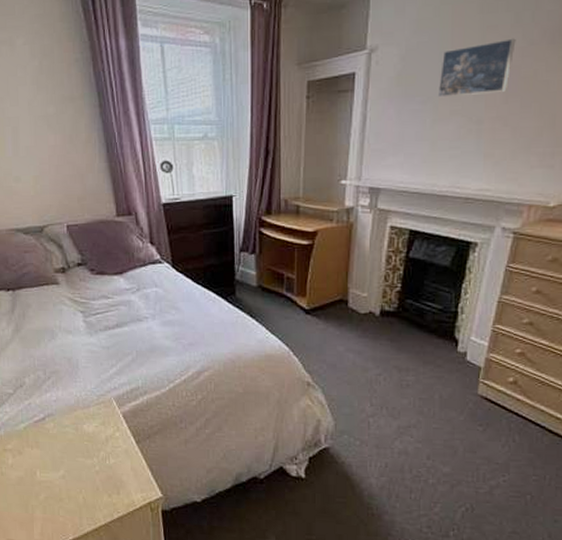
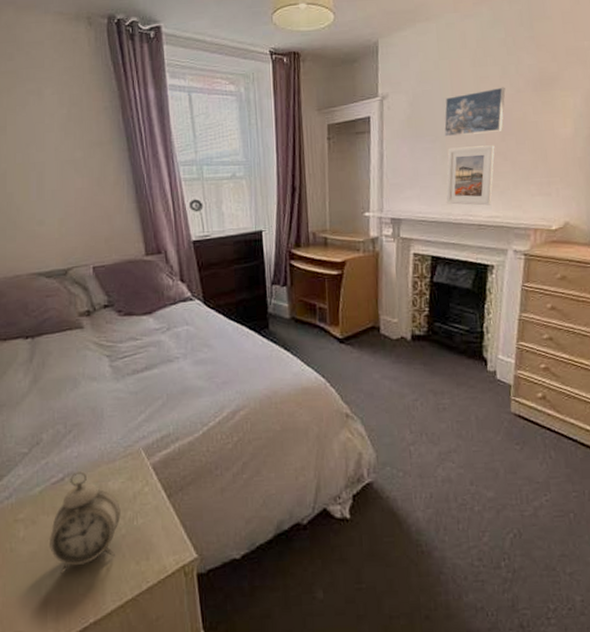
alarm clock: none [34,413,95,499] -> present [50,471,121,575]
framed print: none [431,108,495,177] -> present [446,145,495,206]

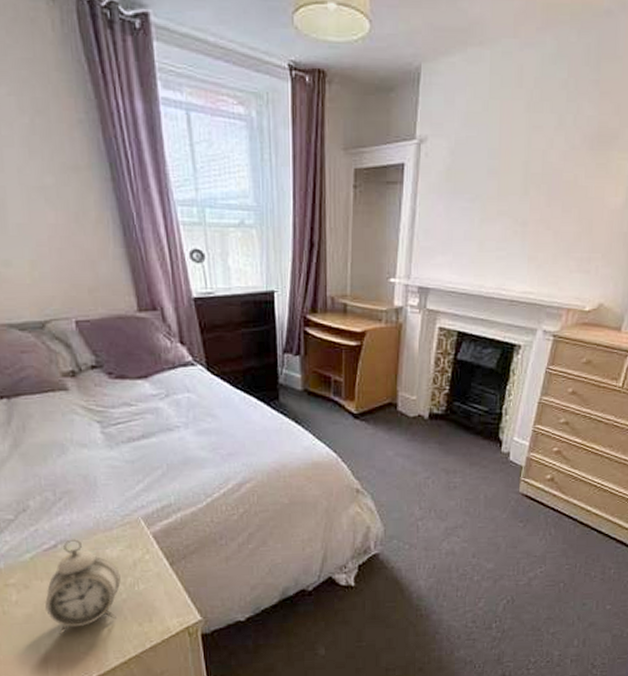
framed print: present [444,87,506,137] -> none [485,141,559,197]
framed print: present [446,145,495,206] -> none [479,210,539,280]

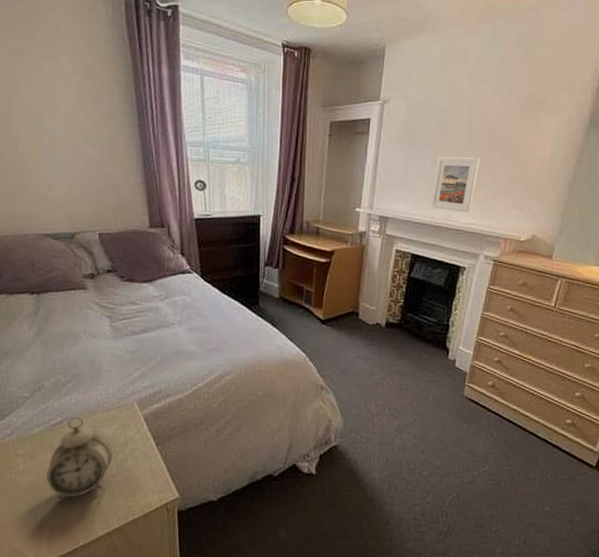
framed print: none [479,210,539,280] -> present [430,156,480,213]

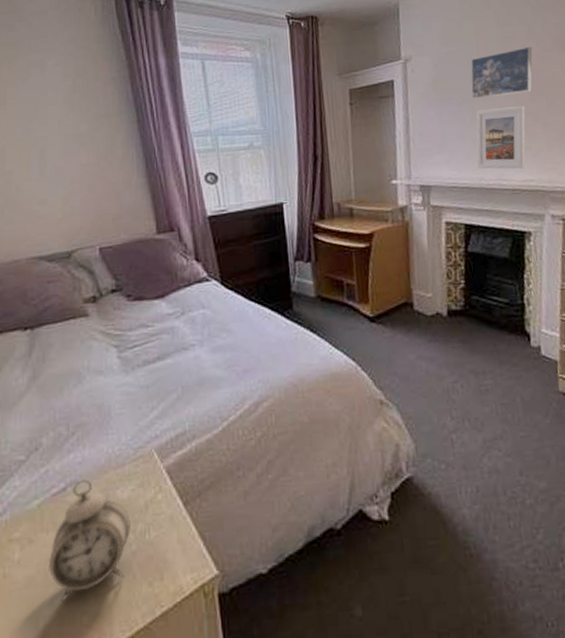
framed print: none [436,104,497,146] -> present [470,46,533,99]

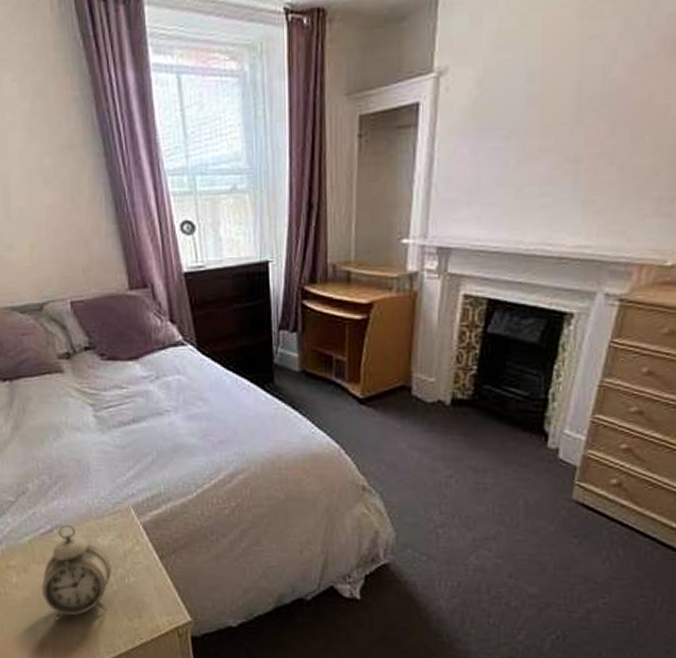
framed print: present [470,46,533,99] -> none [523,51,626,131]
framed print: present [476,106,525,170] -> none [516,142,597,231]

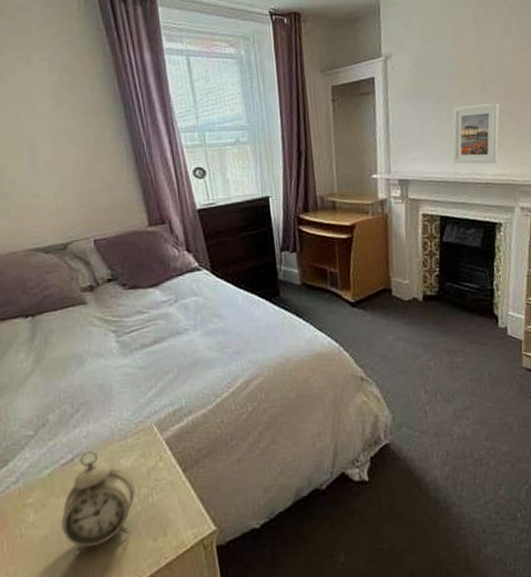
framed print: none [516,142,597,231] -> present [452,103,499,164]

